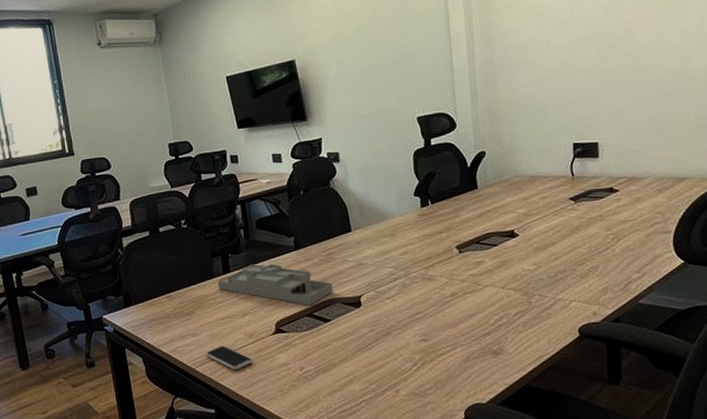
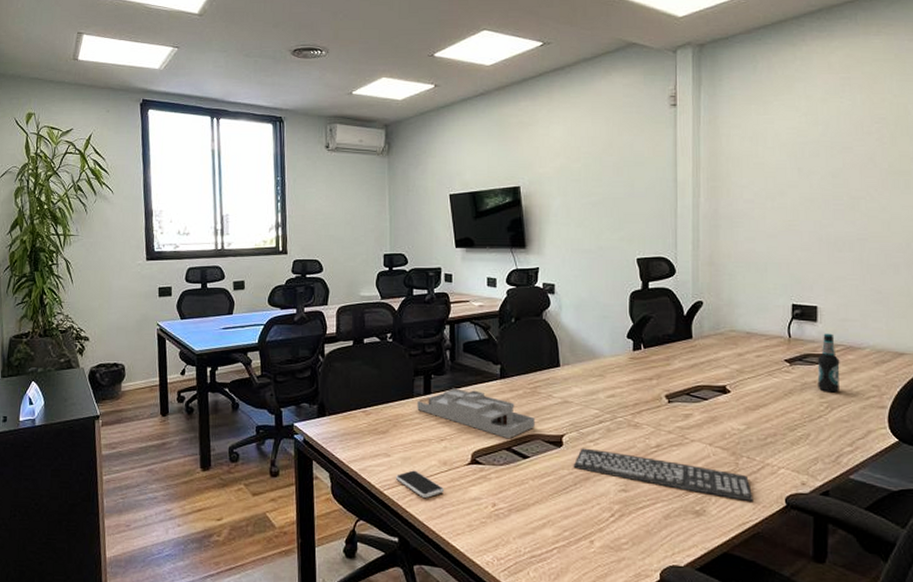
keyboard: none [373,305,548,336] -> present [573,448,754,501]
bottle: none [601,167,624,224] -> present [817,333,840,393]

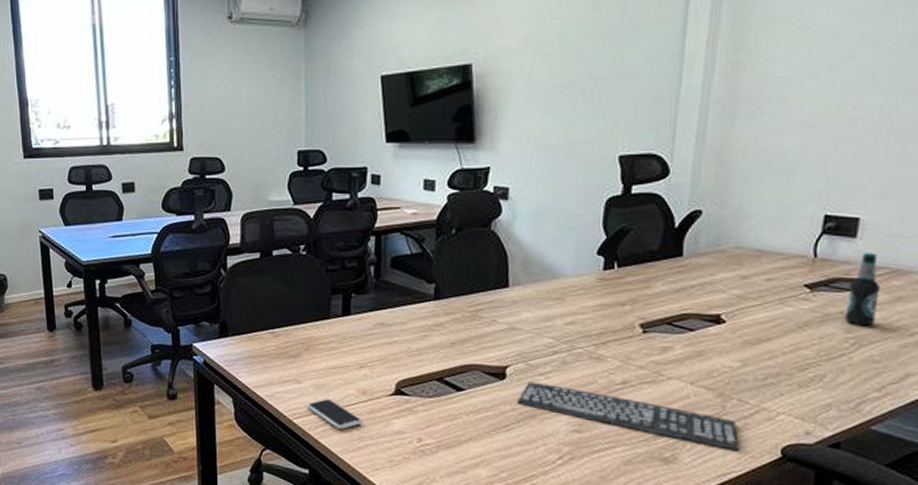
desk organizer: present [417,388,535,439] -> none [334,309,474,369]

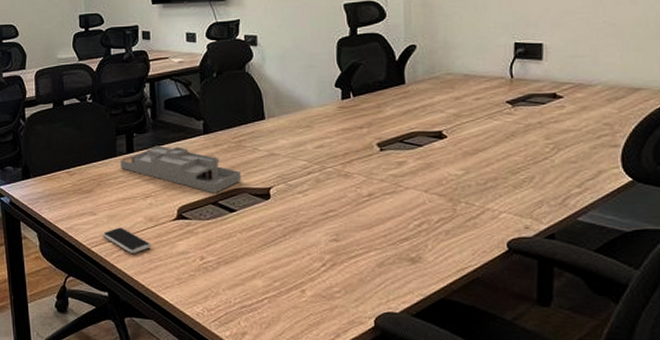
desk organizer: none [334,309,474,369] -> present [120,145,241,194]
keyboard: present [516,381,740,450] -> none [281,199,473,246]
bottle: present [844,252,881,327] -> none [542,71,568,133]

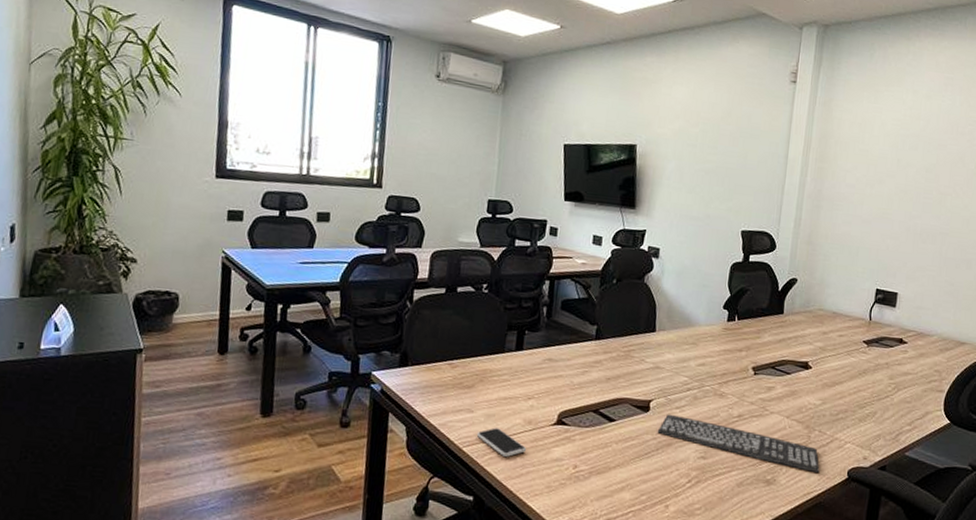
desk organizer: present [120,145,241,194] -> none [507,346,625,402]
keyboard: none [281,199,473,246] -> present [657,414,820,472]

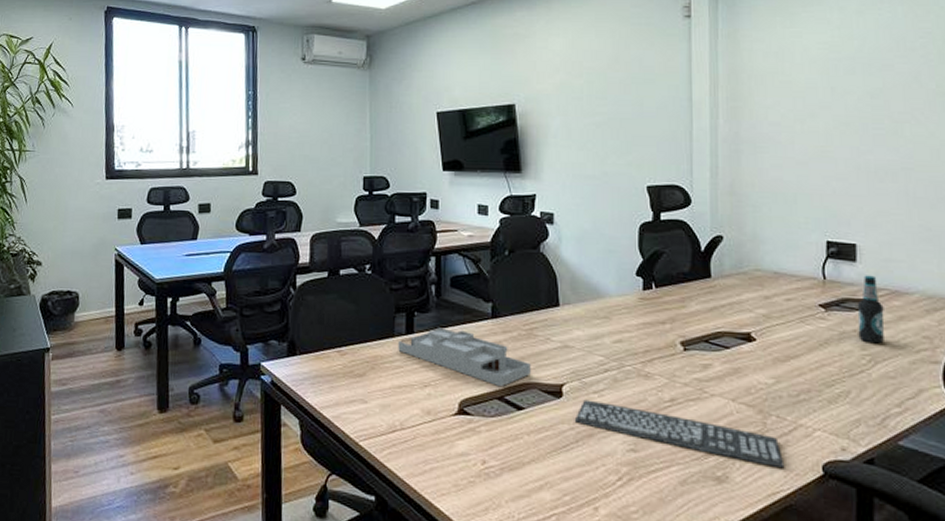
smartphone: present [476,428,527,457] -> none [372,419,428,452]
desk organizer: none [507,346,625,402] -> present [398,327,531,388]
bottle: none [888,319,911,375] -> present [857,275,885,344]

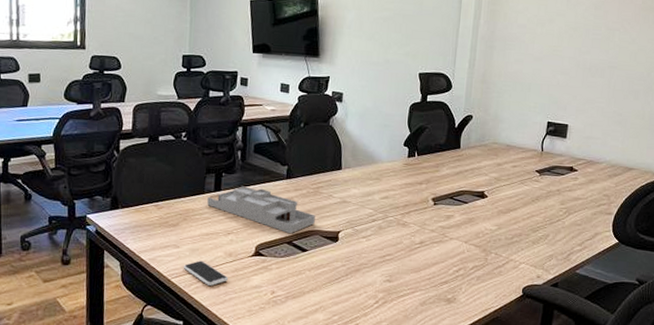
smartphone: none [372,419,428,452] -> present [183,260,229,286]
keyboard: present [574,399,785,468] -> none [346,243,497,291]
bottle: present [857,275,885,344] -> none [560,148,581,200]

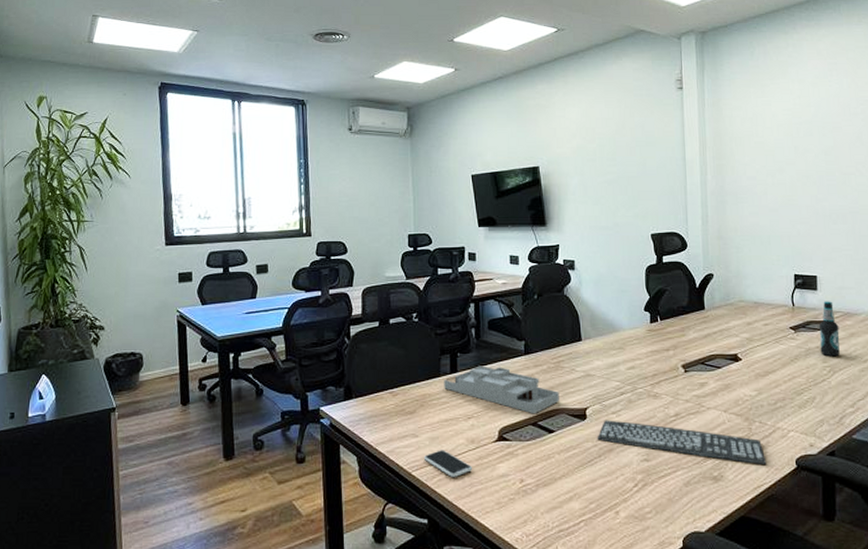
keyboard: none [346,243,497,291] -> present [597,420,767,464]
bottle: none [560,148,581,200] -> present [818,301,840,357]

